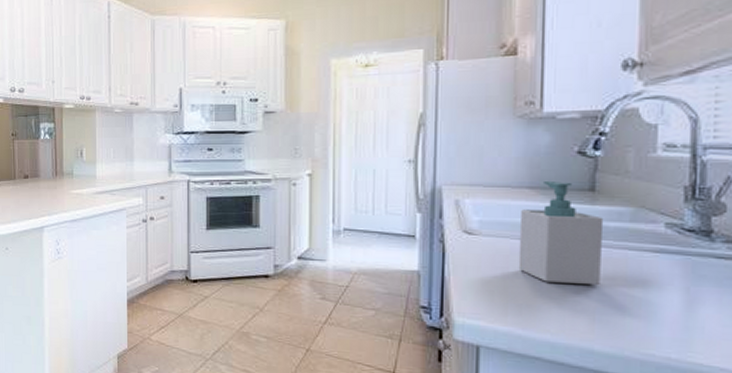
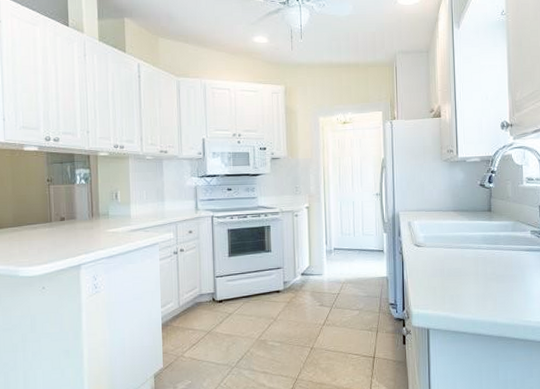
soap bottle: present [518,182,604,286] -> none [449,206,498,277]

